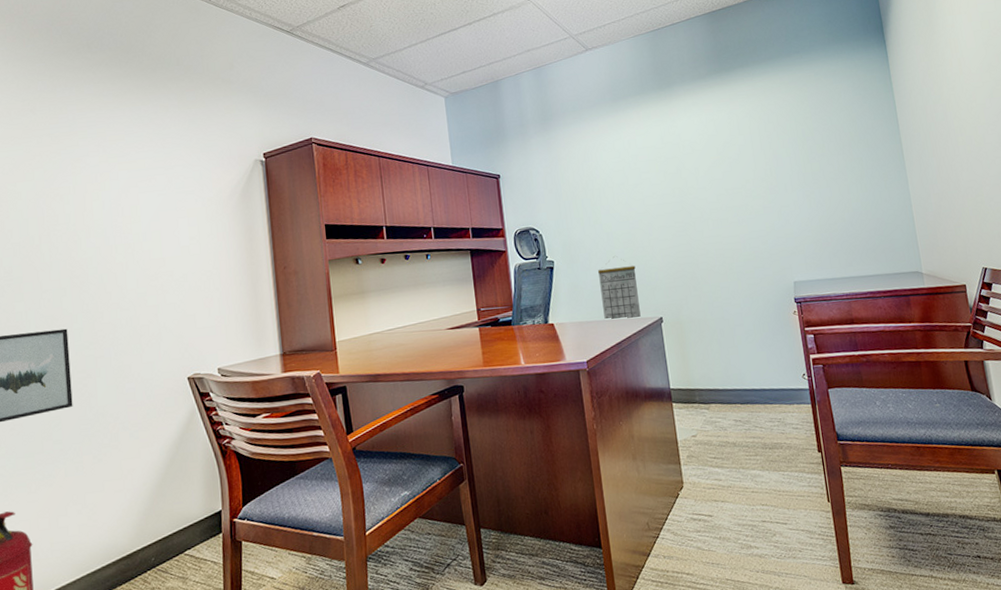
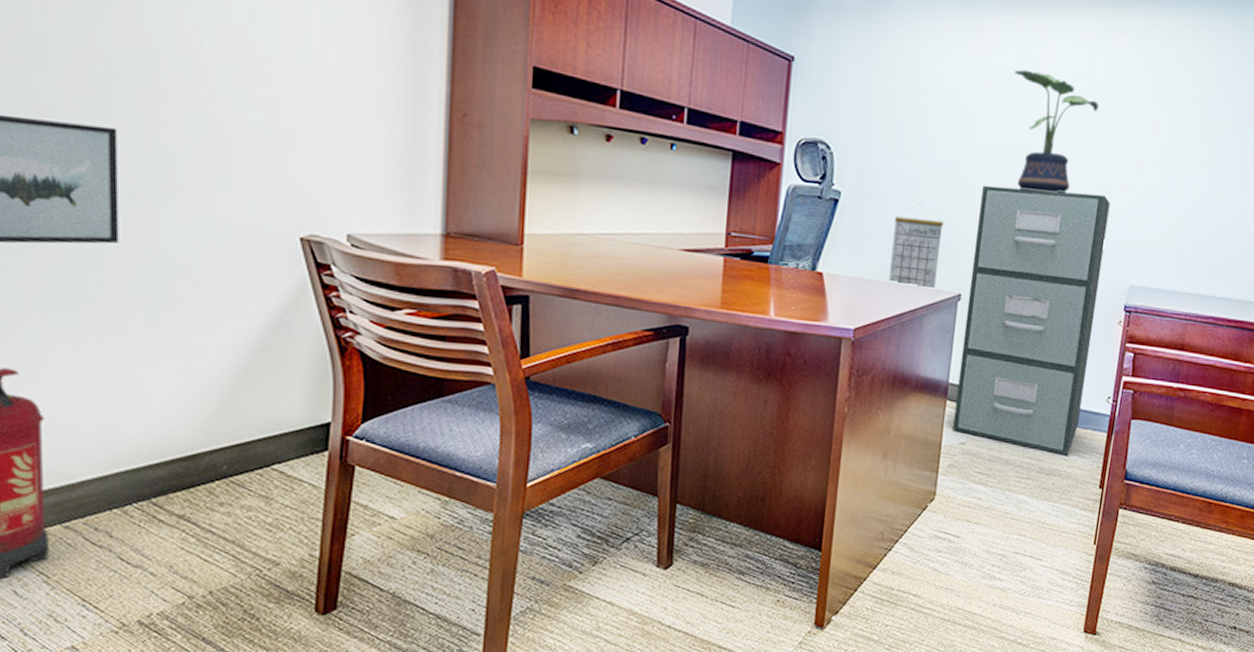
filing cabinet: none [658,218,785,430] -> present [953,185,1111,456]
potted plant: none [660,142,731,229] -> present [1014,69,1100,194]

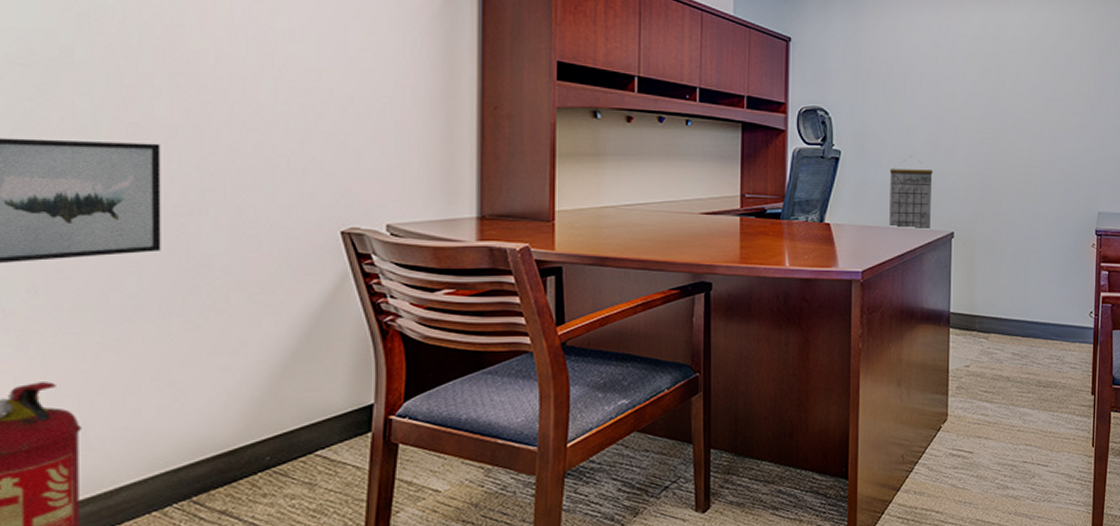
filing cabinet: present [953,185,1111,456] -> none [957,135,1074,368]
potted plant: present [1014,69,1100,194] -> none [981,35,1056,138]

